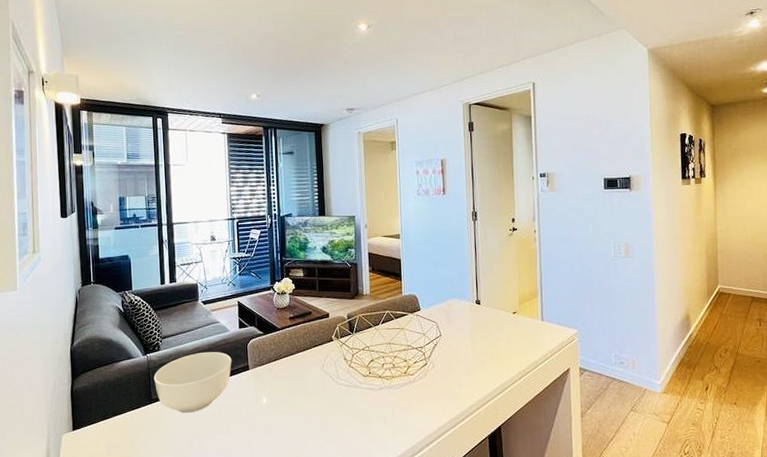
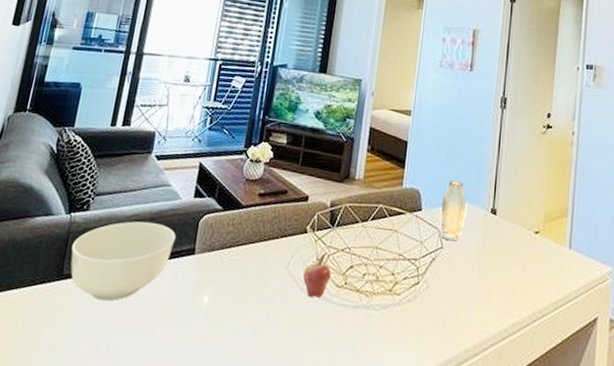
fruit: none [335,352,358,387] -> present [302,251,332,298]
vase: none [435,283,456,330] -> present [440,181,466,242]

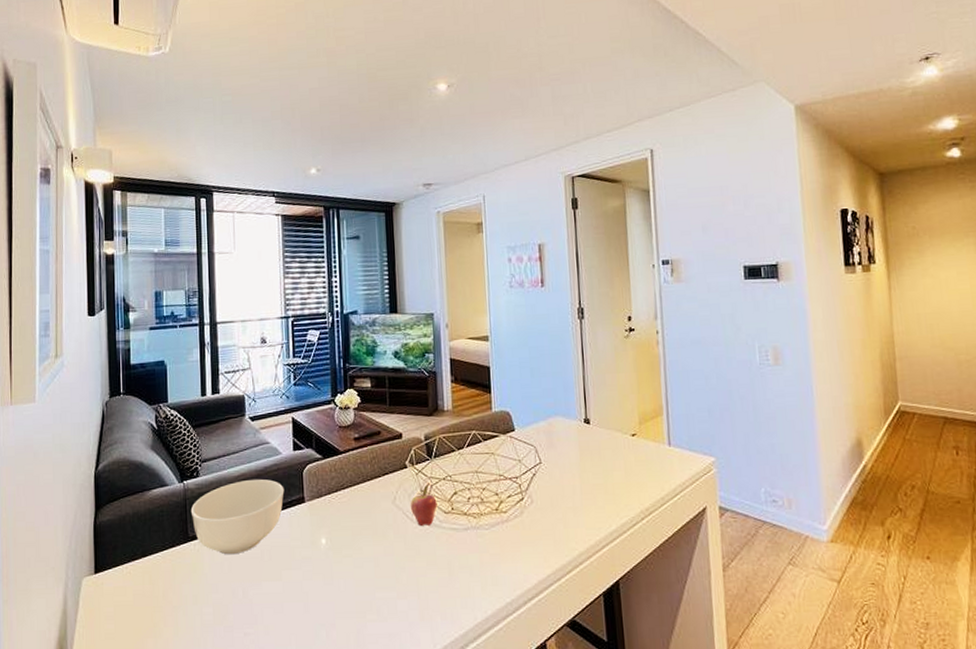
vase: present [440,181,466,242] -> none [533,397,559,456]

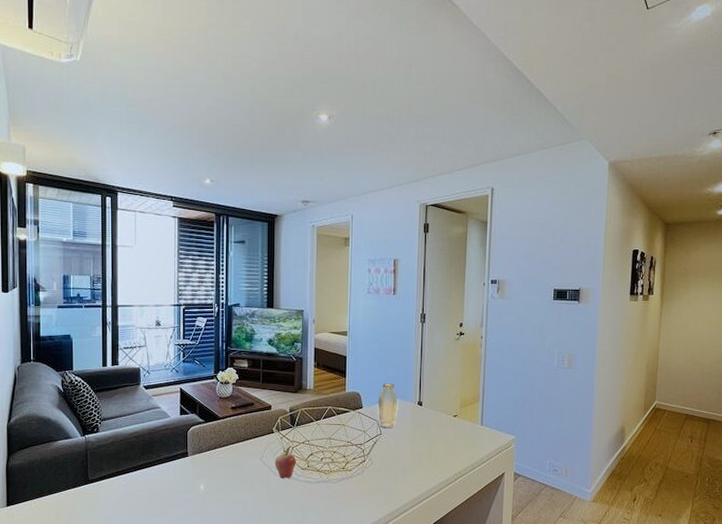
bowl: present [190,478,285,555] -> none [91,436,171,495]
vase: none [533,397,559,456] -> present [378,383,397,428]

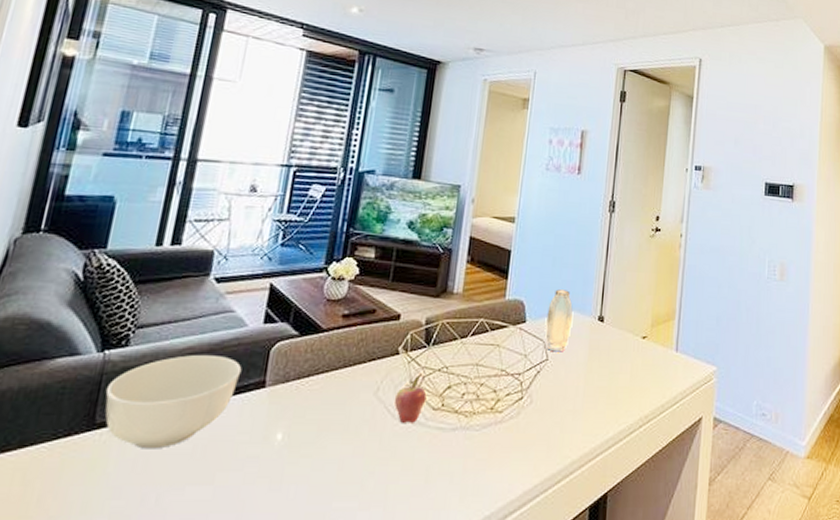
bowl: none [91,436,171,495] -> present [104,354,242,449]

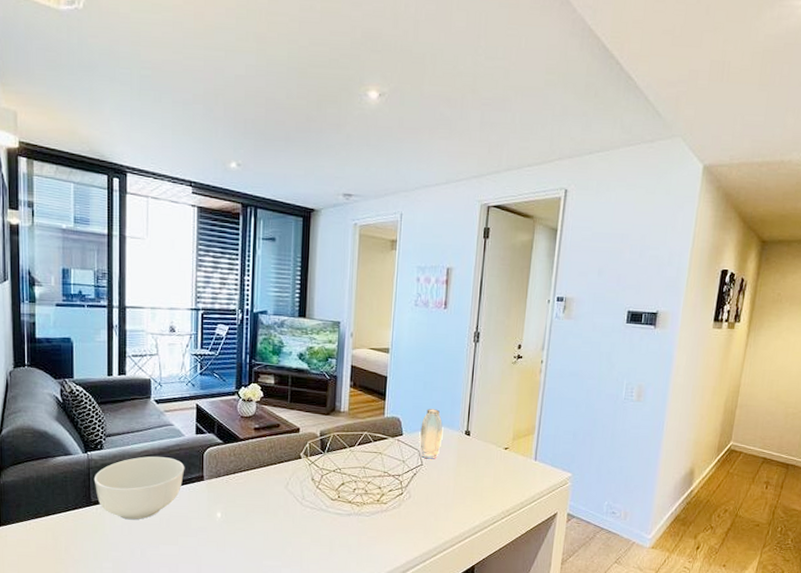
fruit: present [394,373,427,423] -> none [301,472,326,509]

